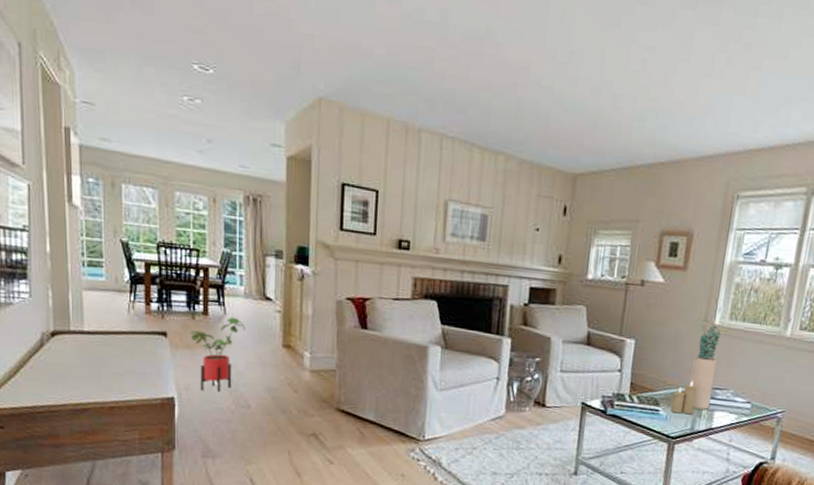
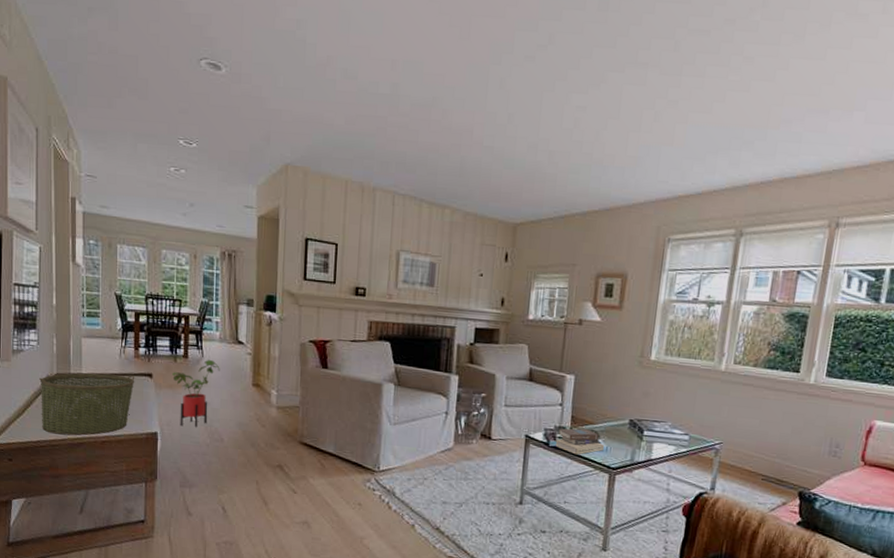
basket: none [33,330,147,400] -> present [39,373,135,436]
books: none [612,395,664,424] -> present [555,428,604,455]
candle: present [671,381,698,415] -> none [611,414,636,446]
vase: present [689,324,720,411] -> none [627,359,656,443]

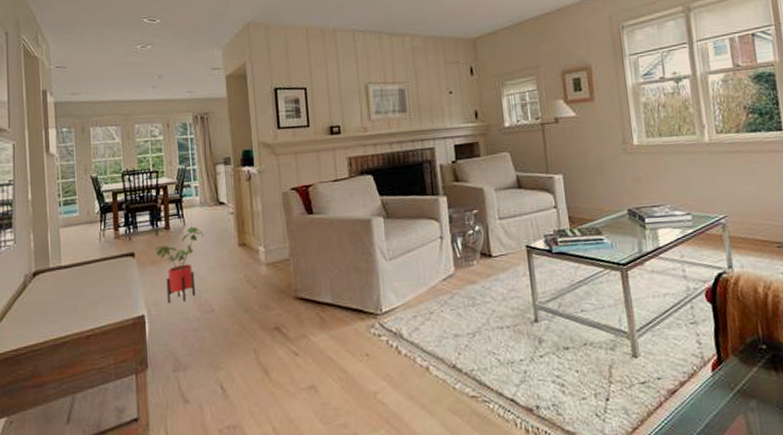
basket: present [39,373,135,436] -> none [17,258,117,338]
books: present [555,428,604,455] -> none [558,227,609,257]

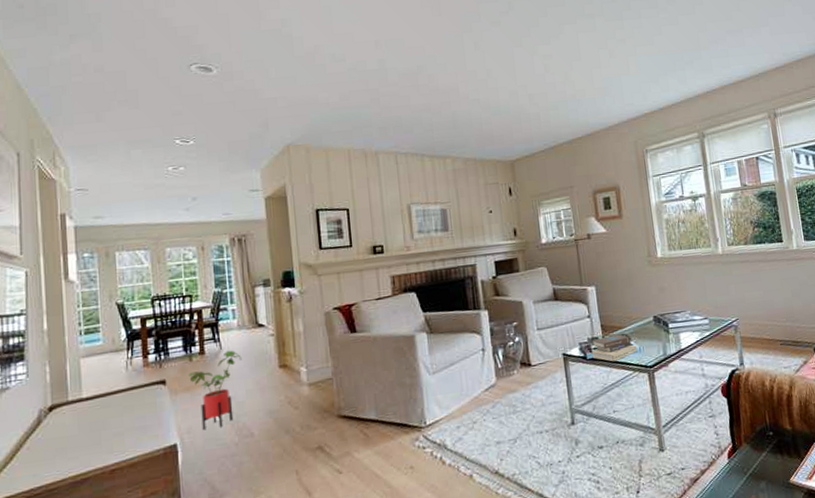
books: none [558,227,609,257] -> present [591,333,637,362]

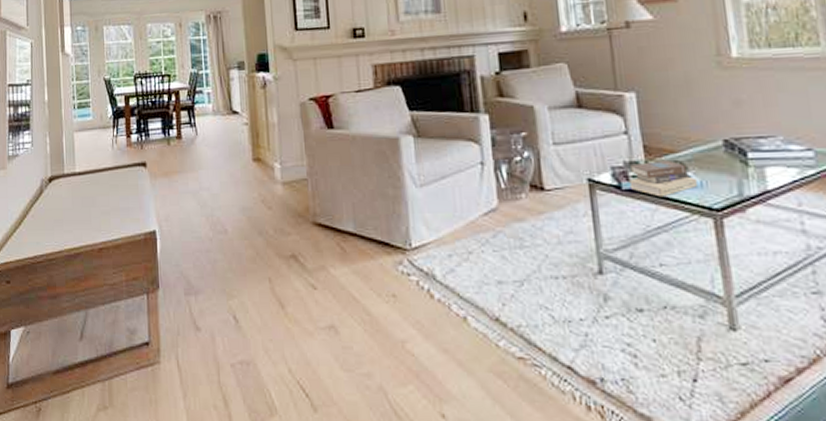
house plant: present [187,350,242,431] -> none [166,136,217,220]

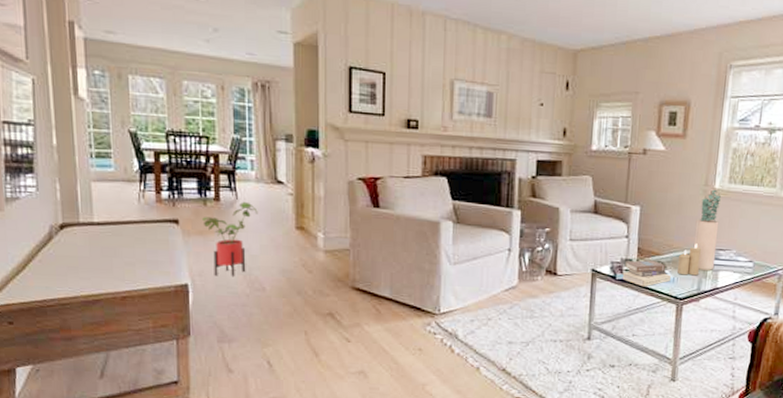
house plant: none [166,136,217,220] -> present [201,201,258,277]
candle: none [702,132,735,177] -> present [677,244,702,276]
vase: none [715,57,757,169] -> present [693,188,721,272]

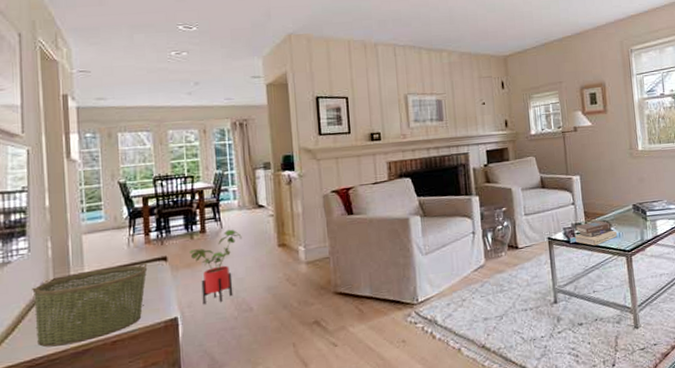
basket: none [41,221,159,292] -> present [32,263,148,347]
candle: present [677,244,702,276] -> none [620,200,639,230]
vase: present [693,188,721,272] -> none [628,150,652,223]

